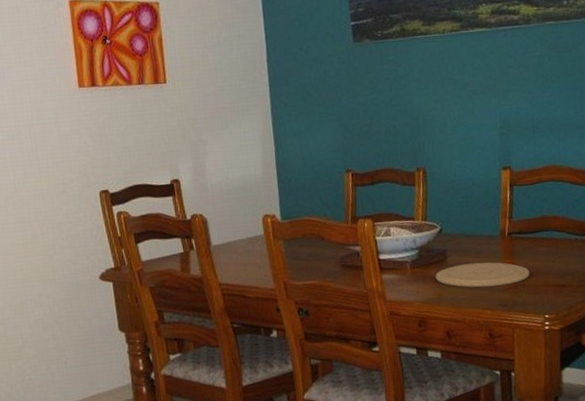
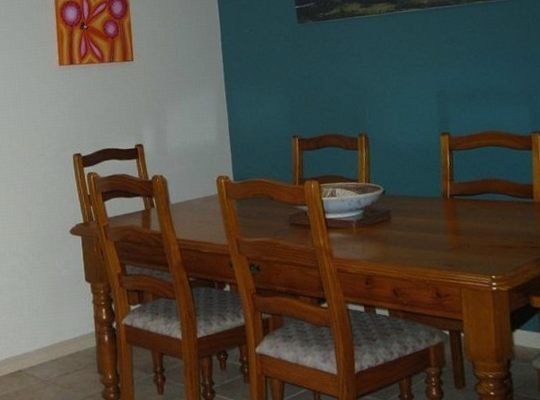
plate: present [435,262,530,288] -> none [380,222,474,247]

